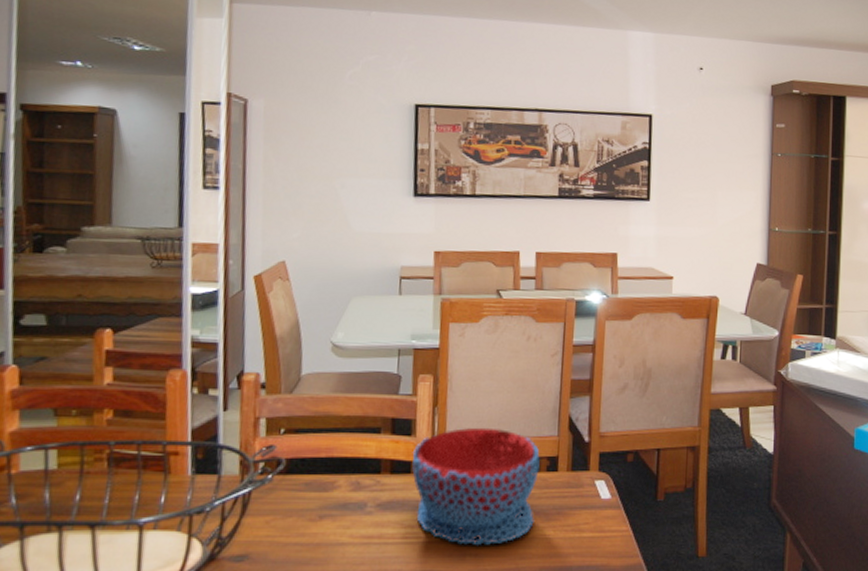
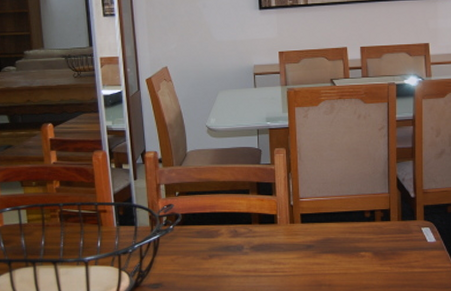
bowl: present [412,427,540,545] -> none [275,187,375,277]

